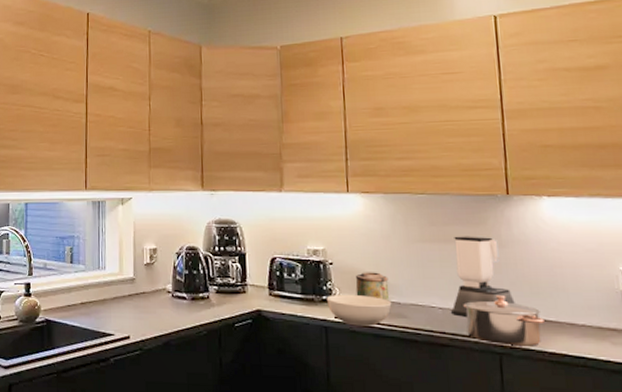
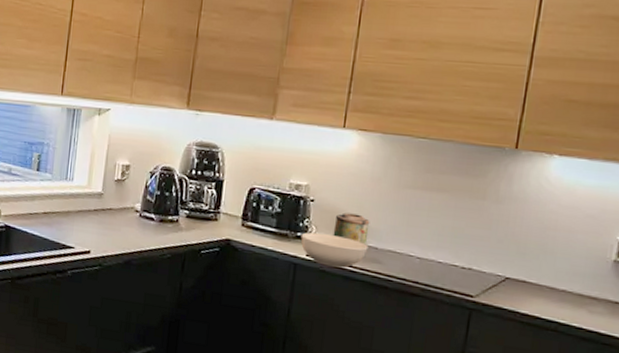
blender: present [451,236,515,317] -> none [429,186,498,269]
cooking pot: present [463,294,544,346] -> none [441,250,524,306]

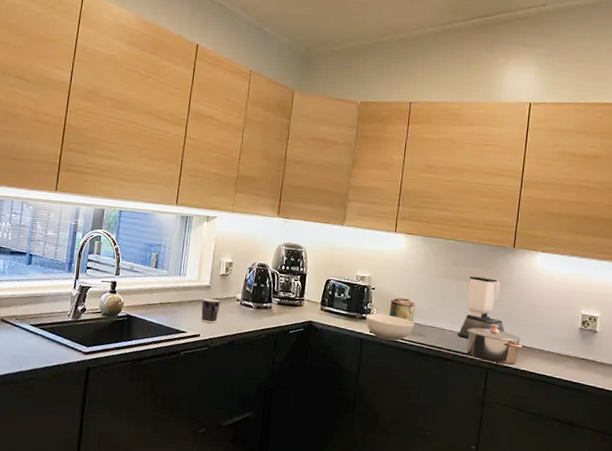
mug: none [91,207,116,239] -> present [201,297,221,324]
blender: none [429,186,498,269] -> present [458,276,505,339]
cooking pot: none [441,250,524,306] -> present [466,324,523,365]

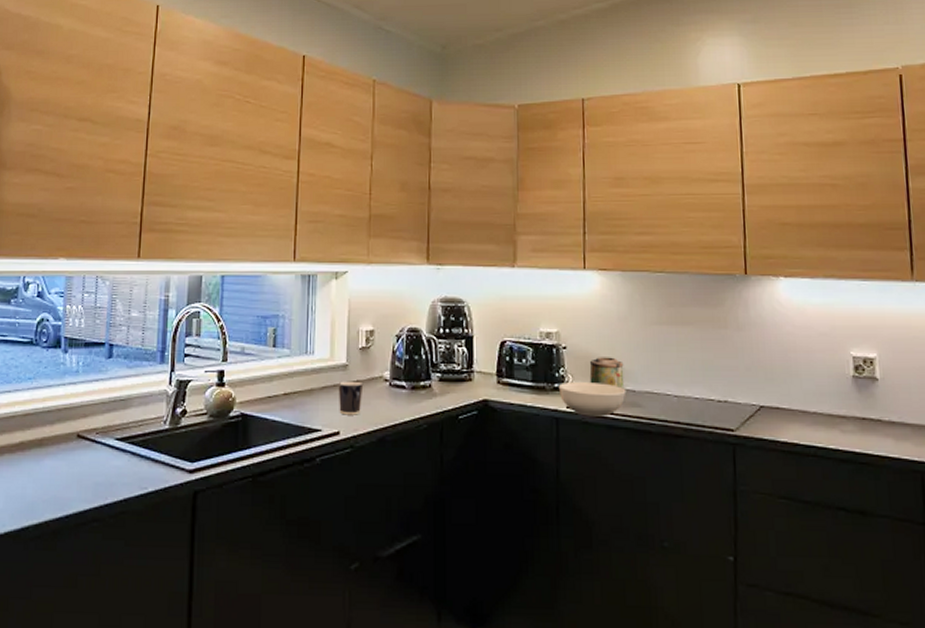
blender: present [458,276,505,339] -> none [686,318,750,405]
cooking pot: present [466,324,523,365] -> none [699,381,778,436]

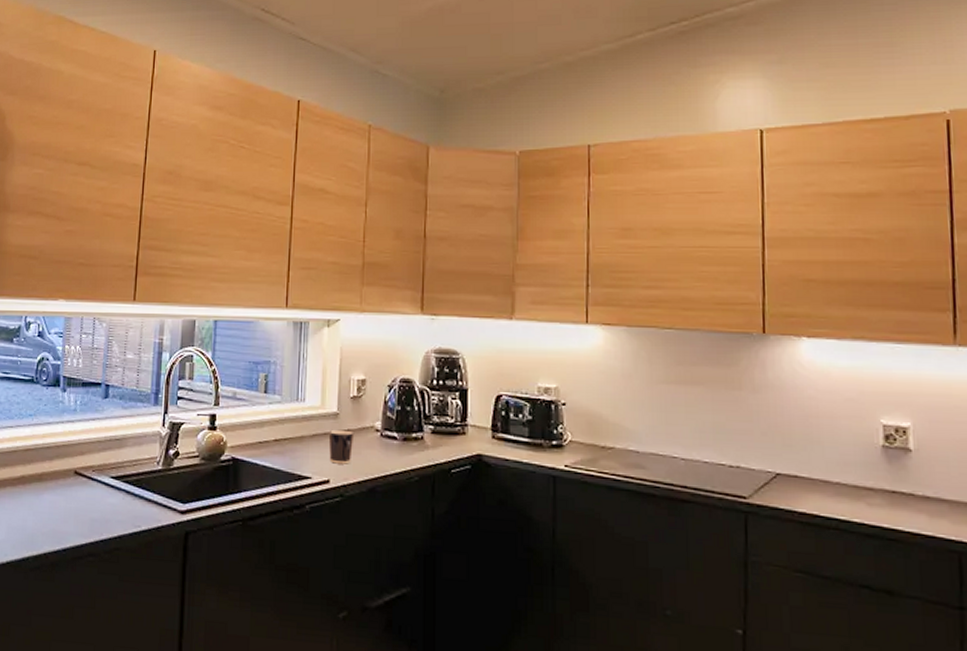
bowl: present [558,382,627,417] -> none [556,440,629,477]
canister: present [589,357,625,389] -> none [590,415,628,449]

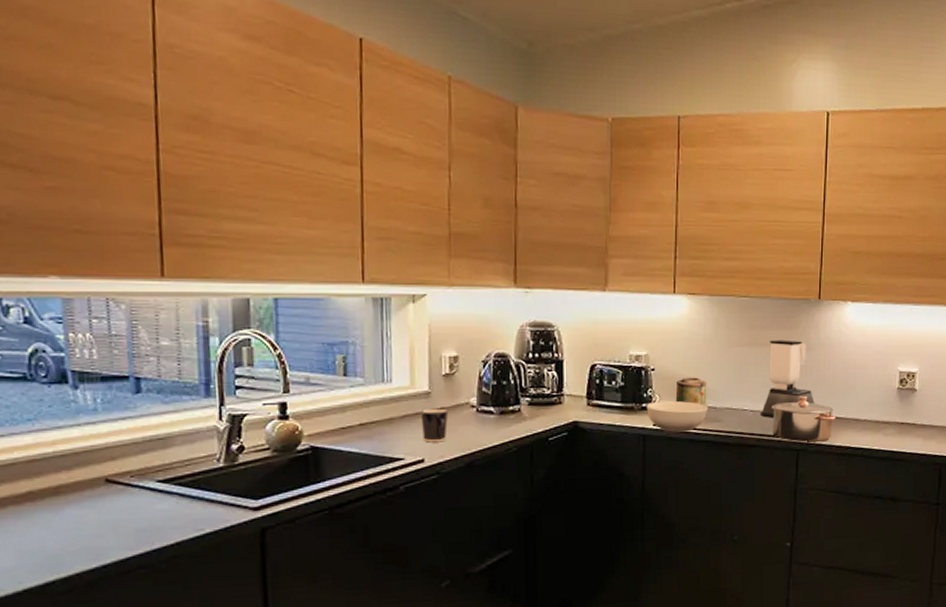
bowl: none [556,440,629,477] -> present [646,401,708,432]
canister: none [590,415,628,449] -> present [675,377,707,406]
blender: none [695,378,765,470] -> present [761,339,814,418]
cooking pot: none [708,445,796,505] -> present [771,395,836,442]

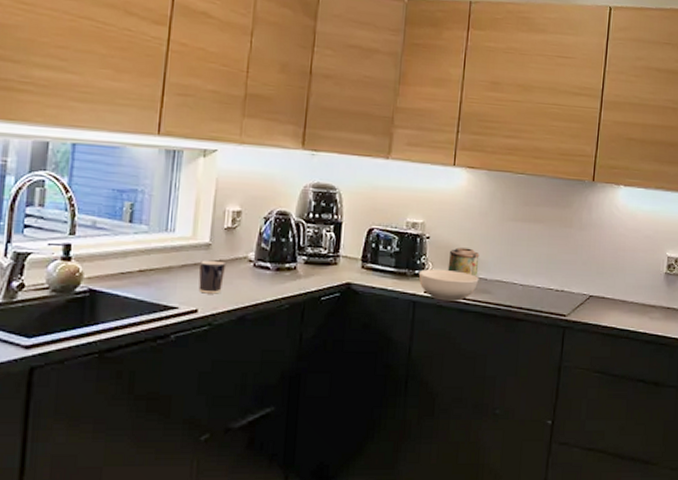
blender: present [761,339,814,418] -> none [530,217,583,294]
cooking pot: present [771,395,836,442] -> none [540,273,603,321]

